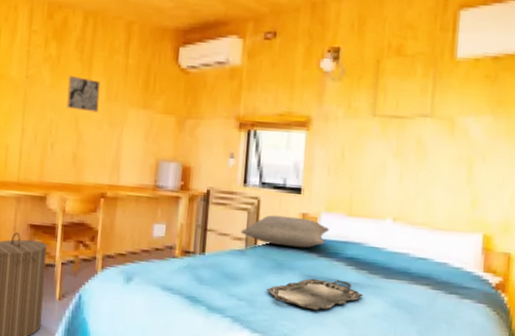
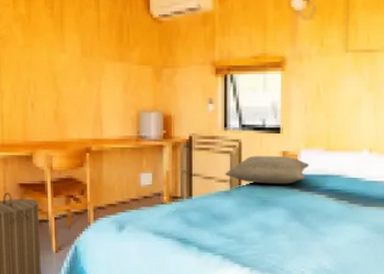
wall art: present [66,75,101,112] -> none [41,33,75,69]
serving tray: present [266,278,364,311] -> none [253,212,345,242]

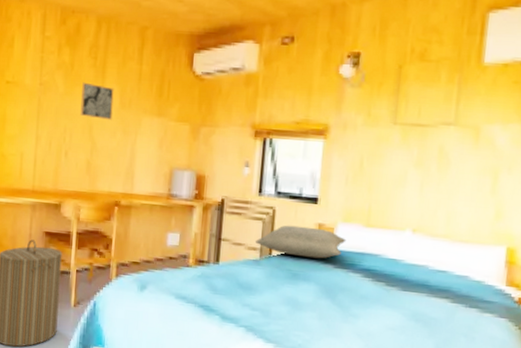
wall art: none [41,33,75,69] -> present [80,82,114,120]

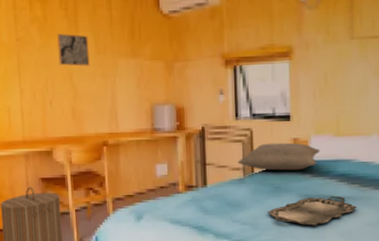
serving tray: none [280,289,381,322] -> present [267,196,358,226]

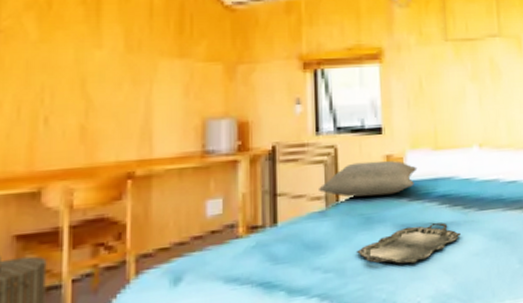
wall art: present [57,33,90,66] -> none [66,24,115,69]

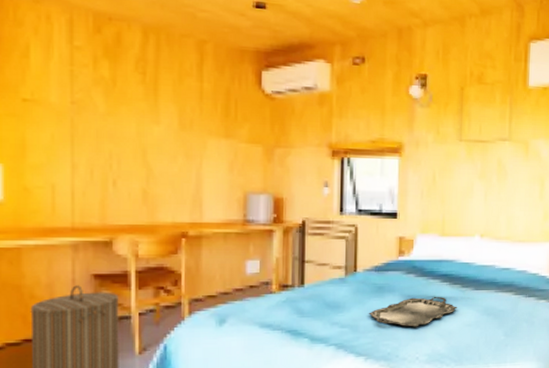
pillow: present [319,160,418,198] -> none [340,241,425,270]

